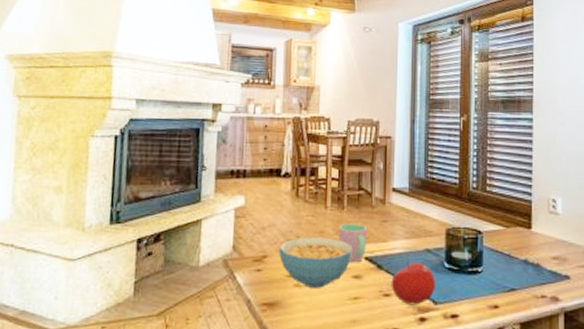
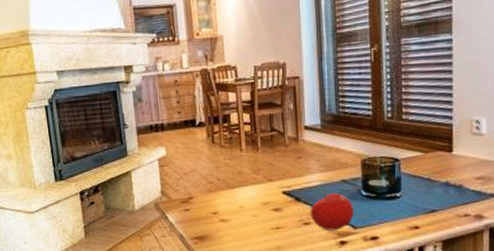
cereal bowl: present [278,236,352,288] -> none [201,177,270,222]
cup: present [338,223,368,263] -> none [255,162,284,198]

